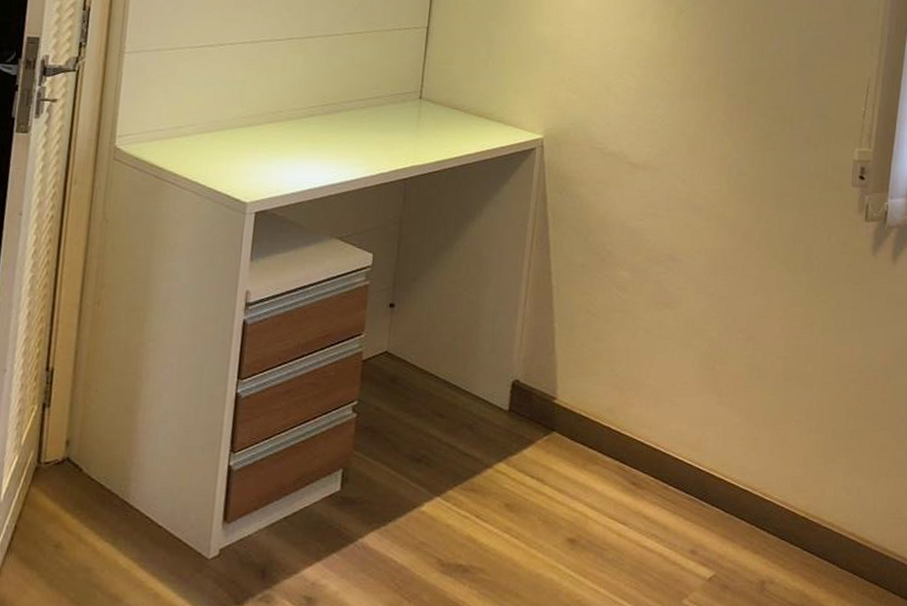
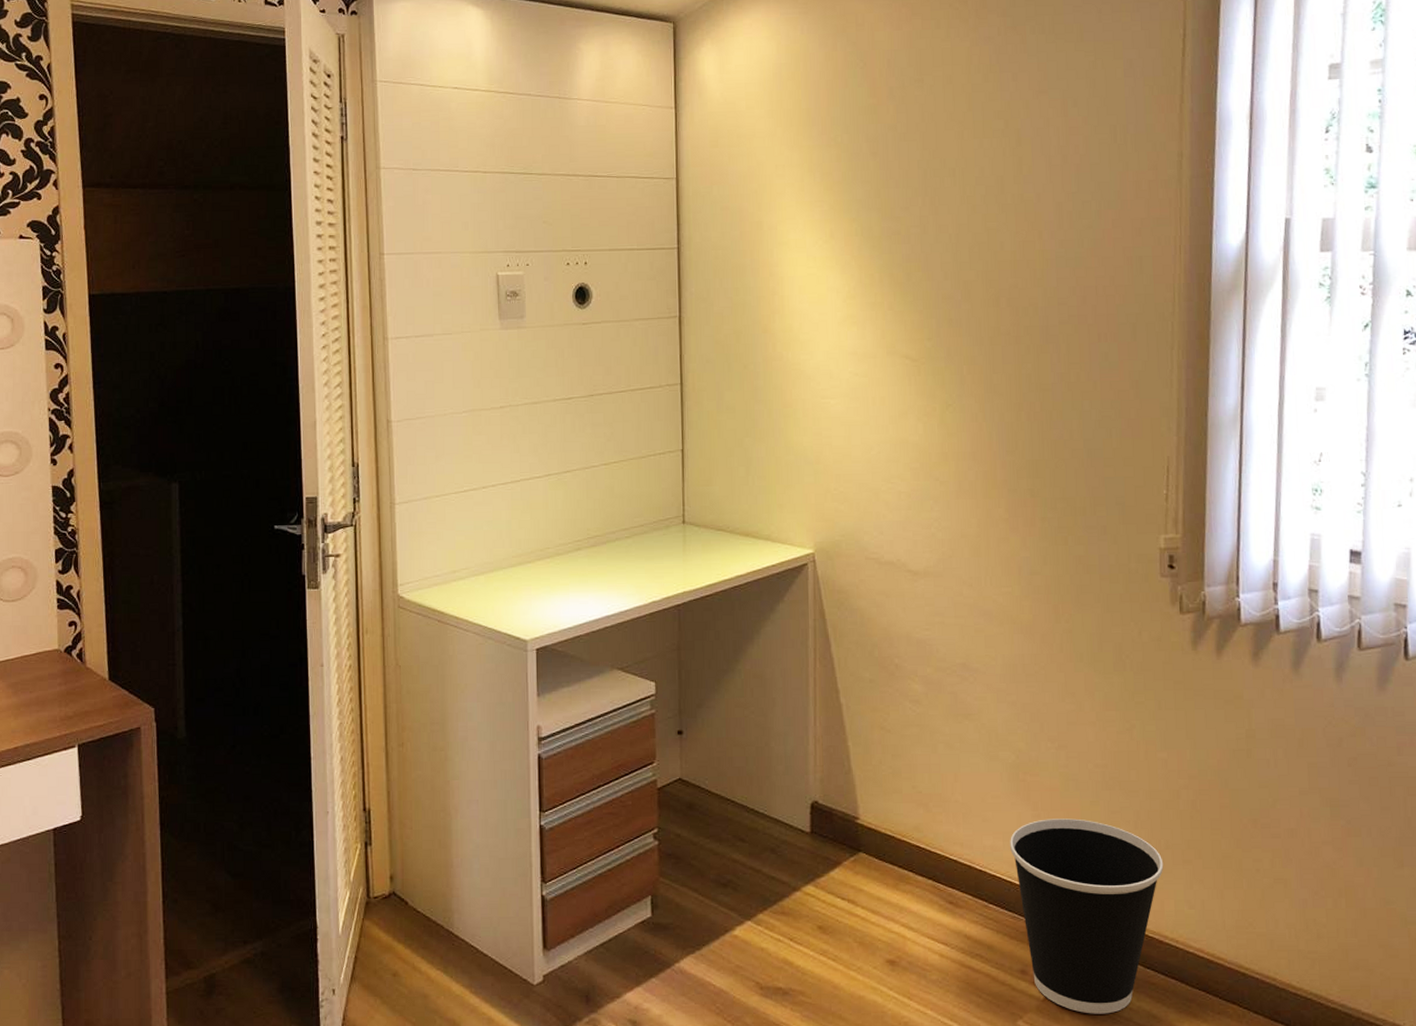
wastebasket: none [694,406,828,594] -> present [1010,818,1164,1014]

